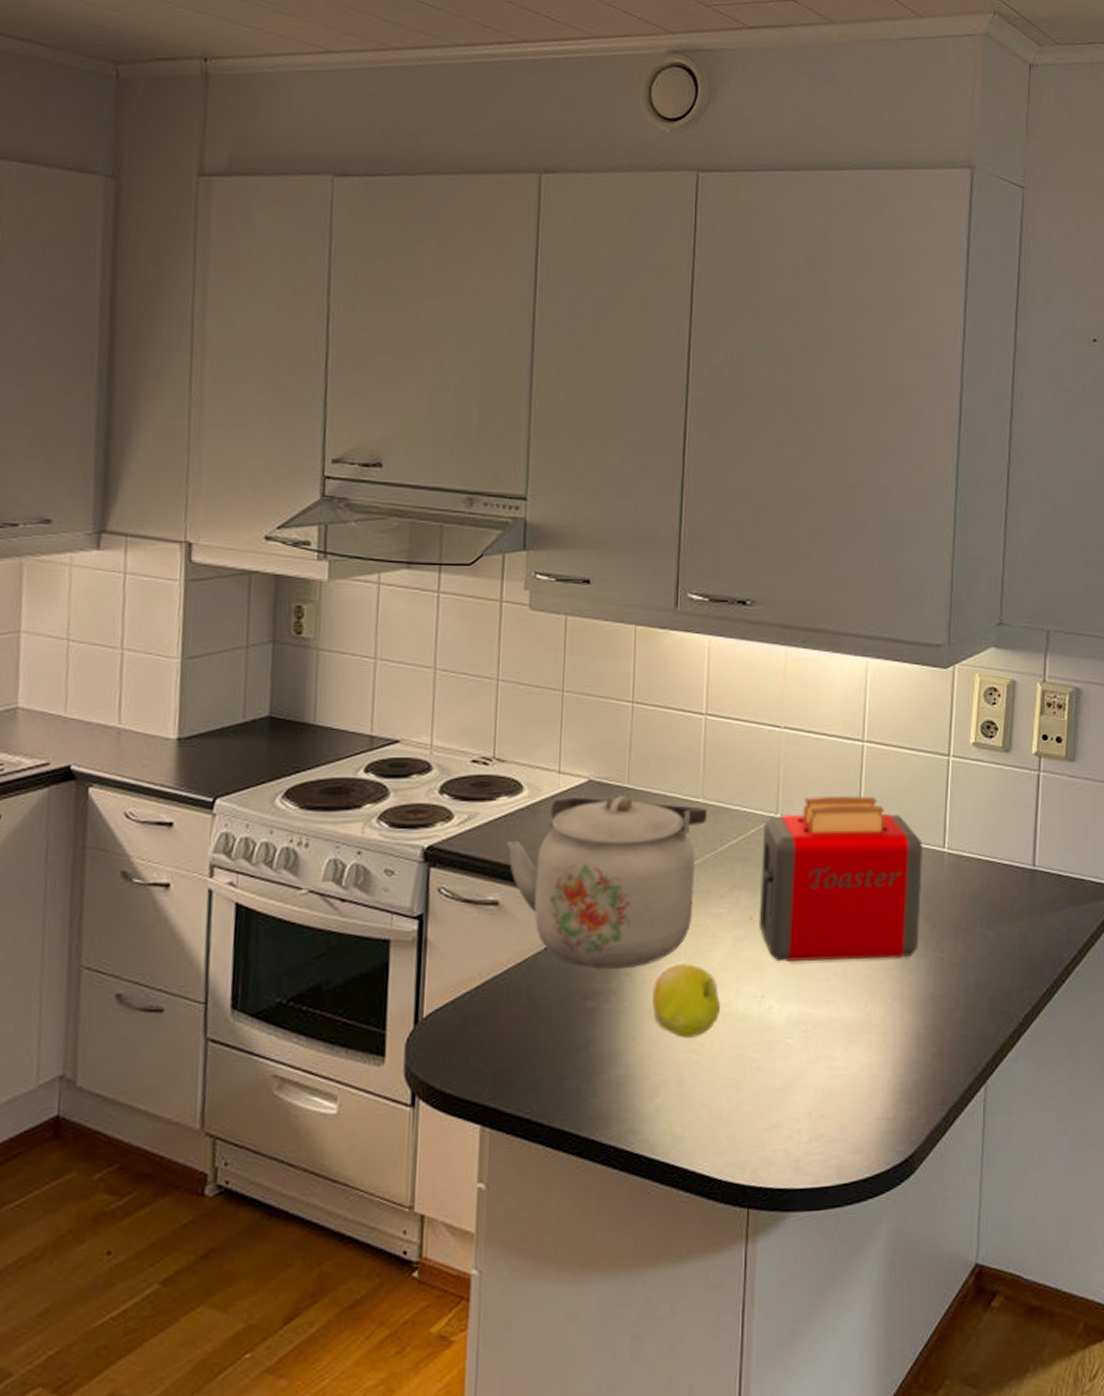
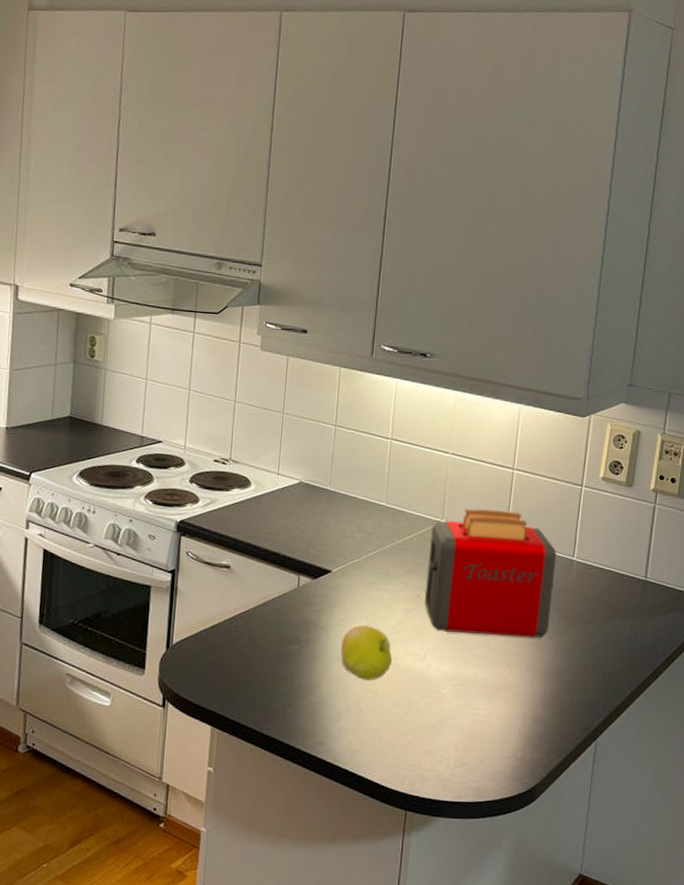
kettle: present [507,796,708,970] -> none [238,493,389,625]

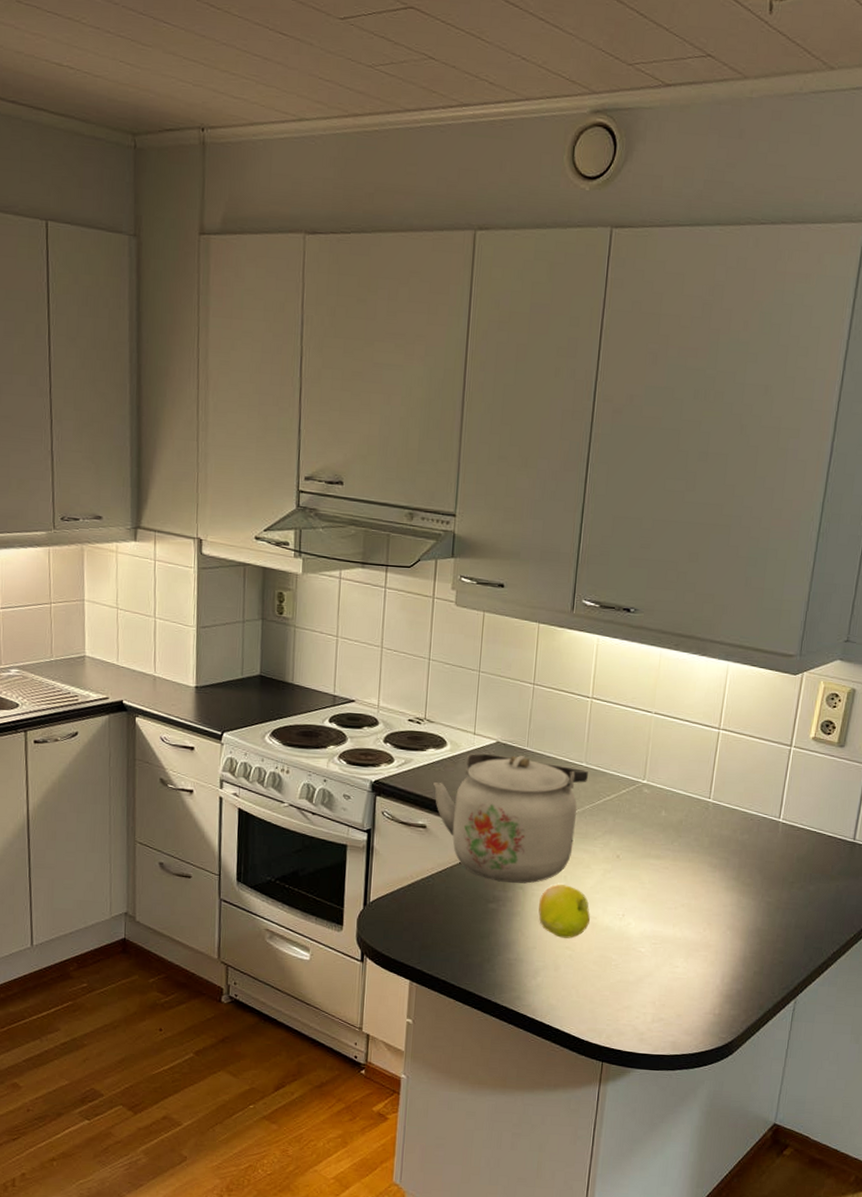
kettle: none [238,493,389,625] -> present [433,753,589,884]
toaster: present [424,508,557,638] -> none [624,769,762,899]

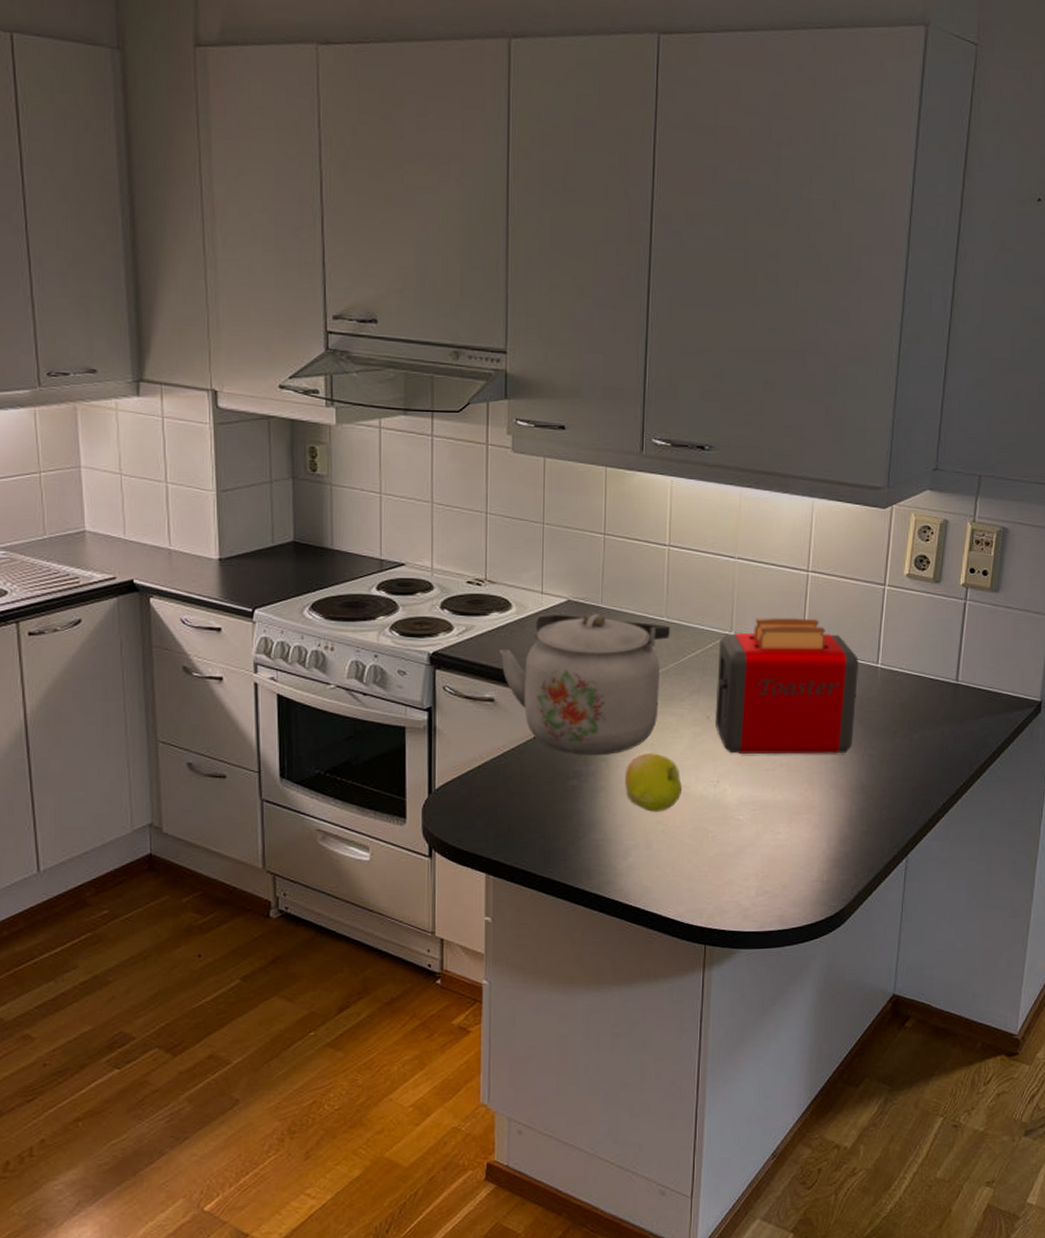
toaster: none [624,769,762,899] -> present [715,618,859,755]

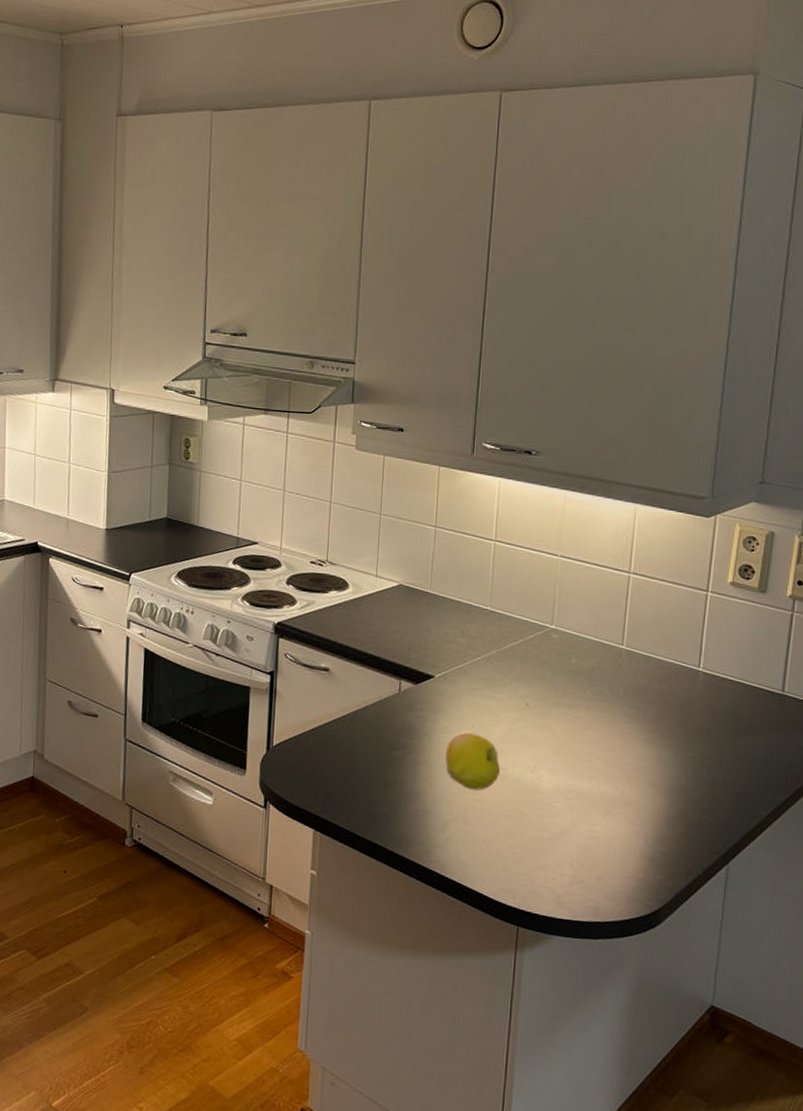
kettle: present [499,614,671,756] -> none [336,595,494,731]
toaster: present [715,618,859,755] -> none [534,613,680,753]

